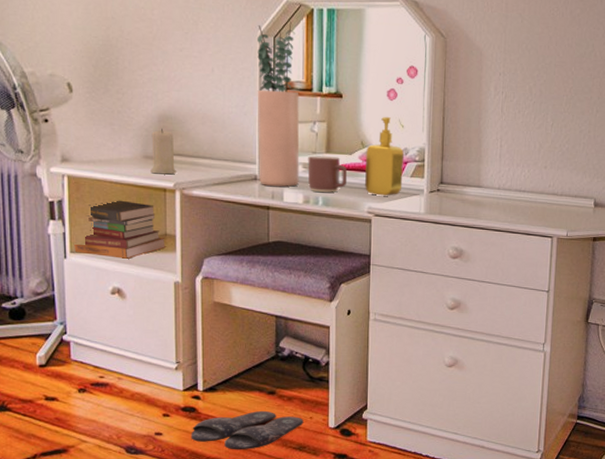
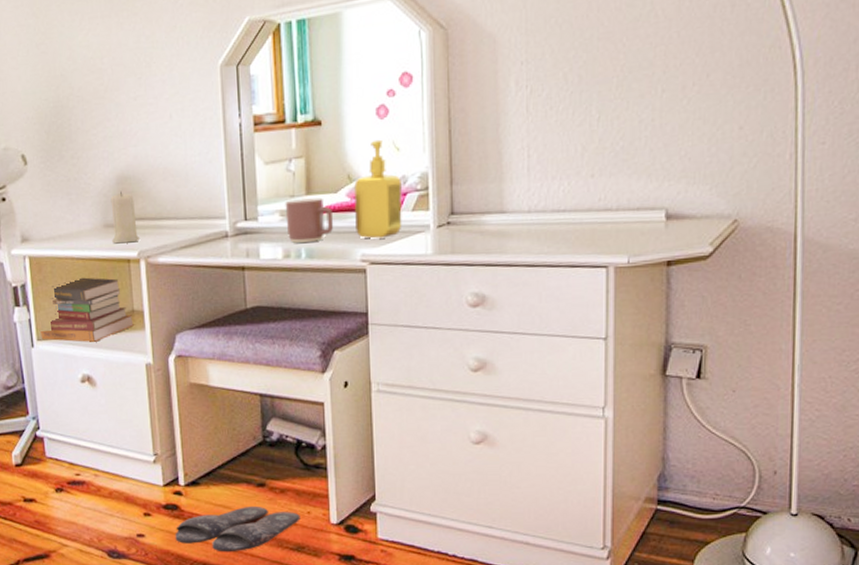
vase: present [256,21,300,187] -> none [217,43,277,243]

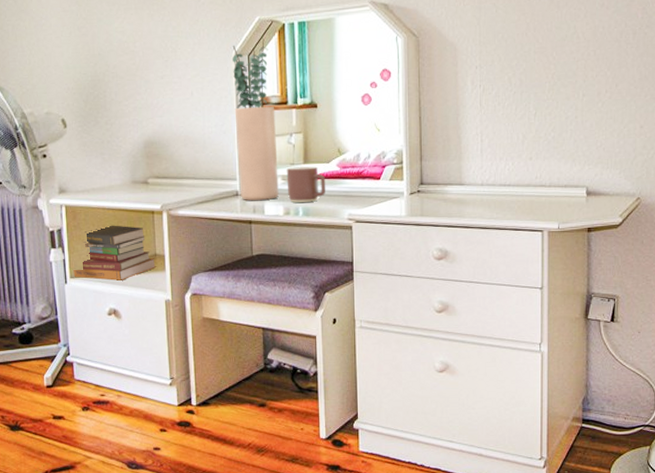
candle: present [110,191,141,244] -> none [138,153,164,198]
slippers: present [175,505,300,552] -> none [187,423,295,463]
vase: none [217,43,277,243] -> present [232,38,279,200]
soap dispenser: present [354,139,402,239] -> none [343,121,382,202]

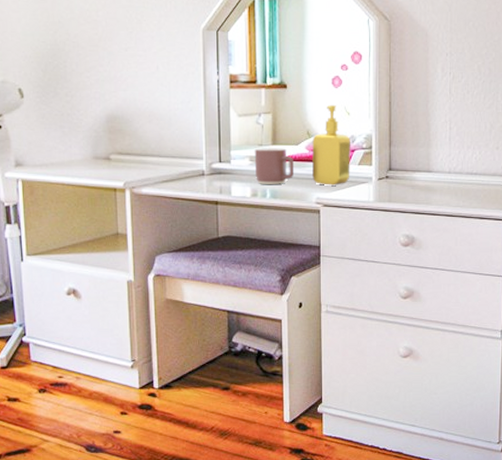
books: present [73,225,156,281] -> none [30,202,118,259]
vase: present [232,38,279,200] -> none [199,14,246,180]
soap dispenser: none [343,121,382,202] -> present [312,104,350,186]

